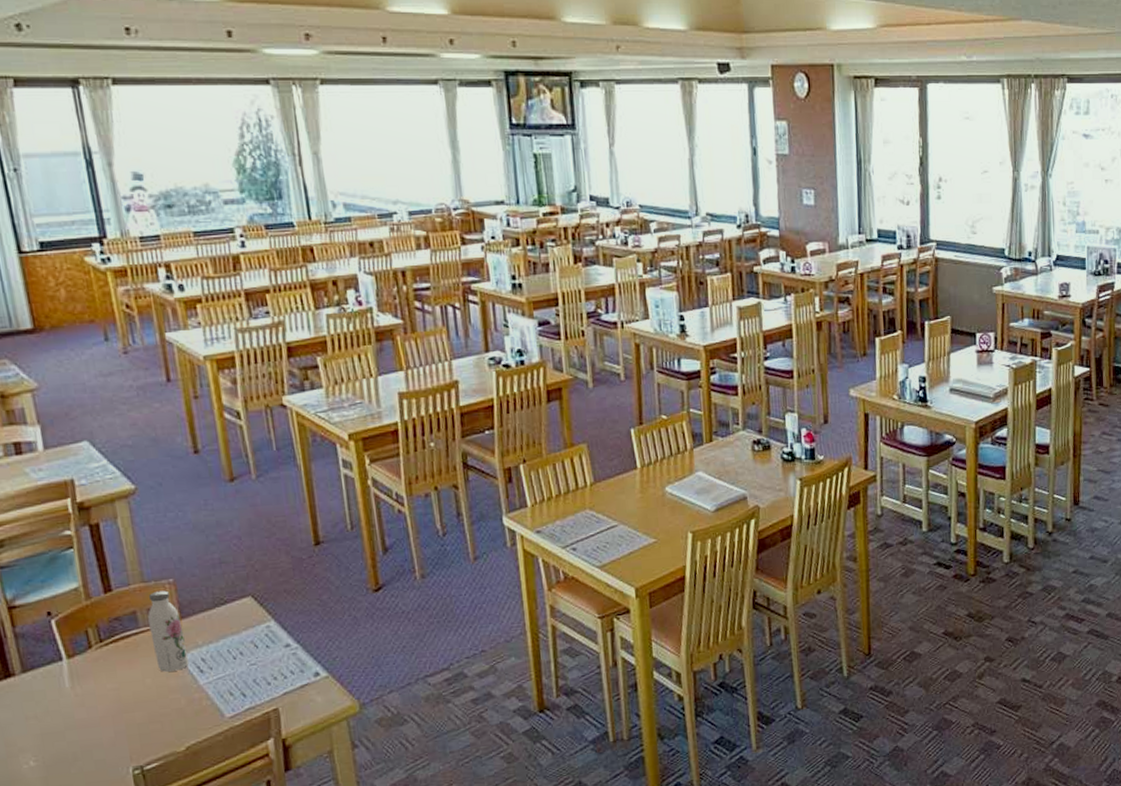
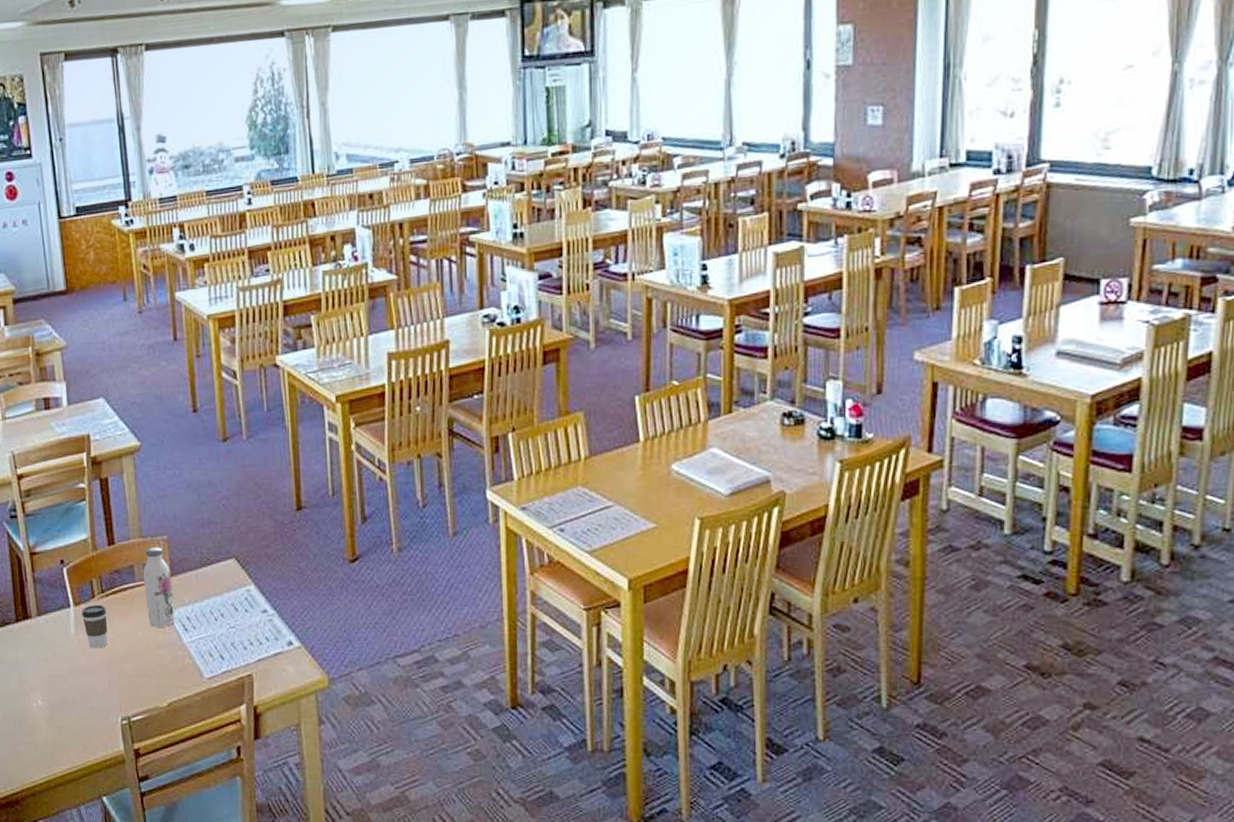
coffee cup: none [77,654,111,701] -> present [82,604,108,649]

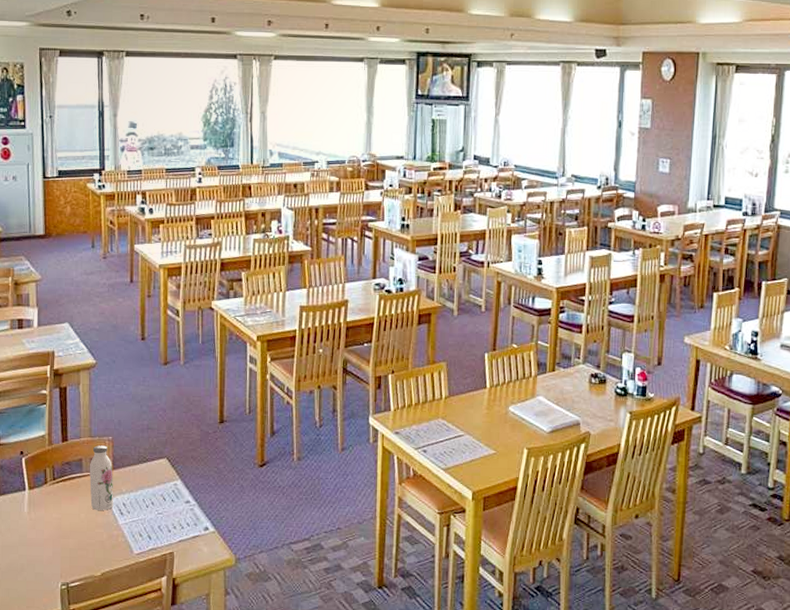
coffee cup: present [82,604,108,649] -> none [35,489,56,526]

